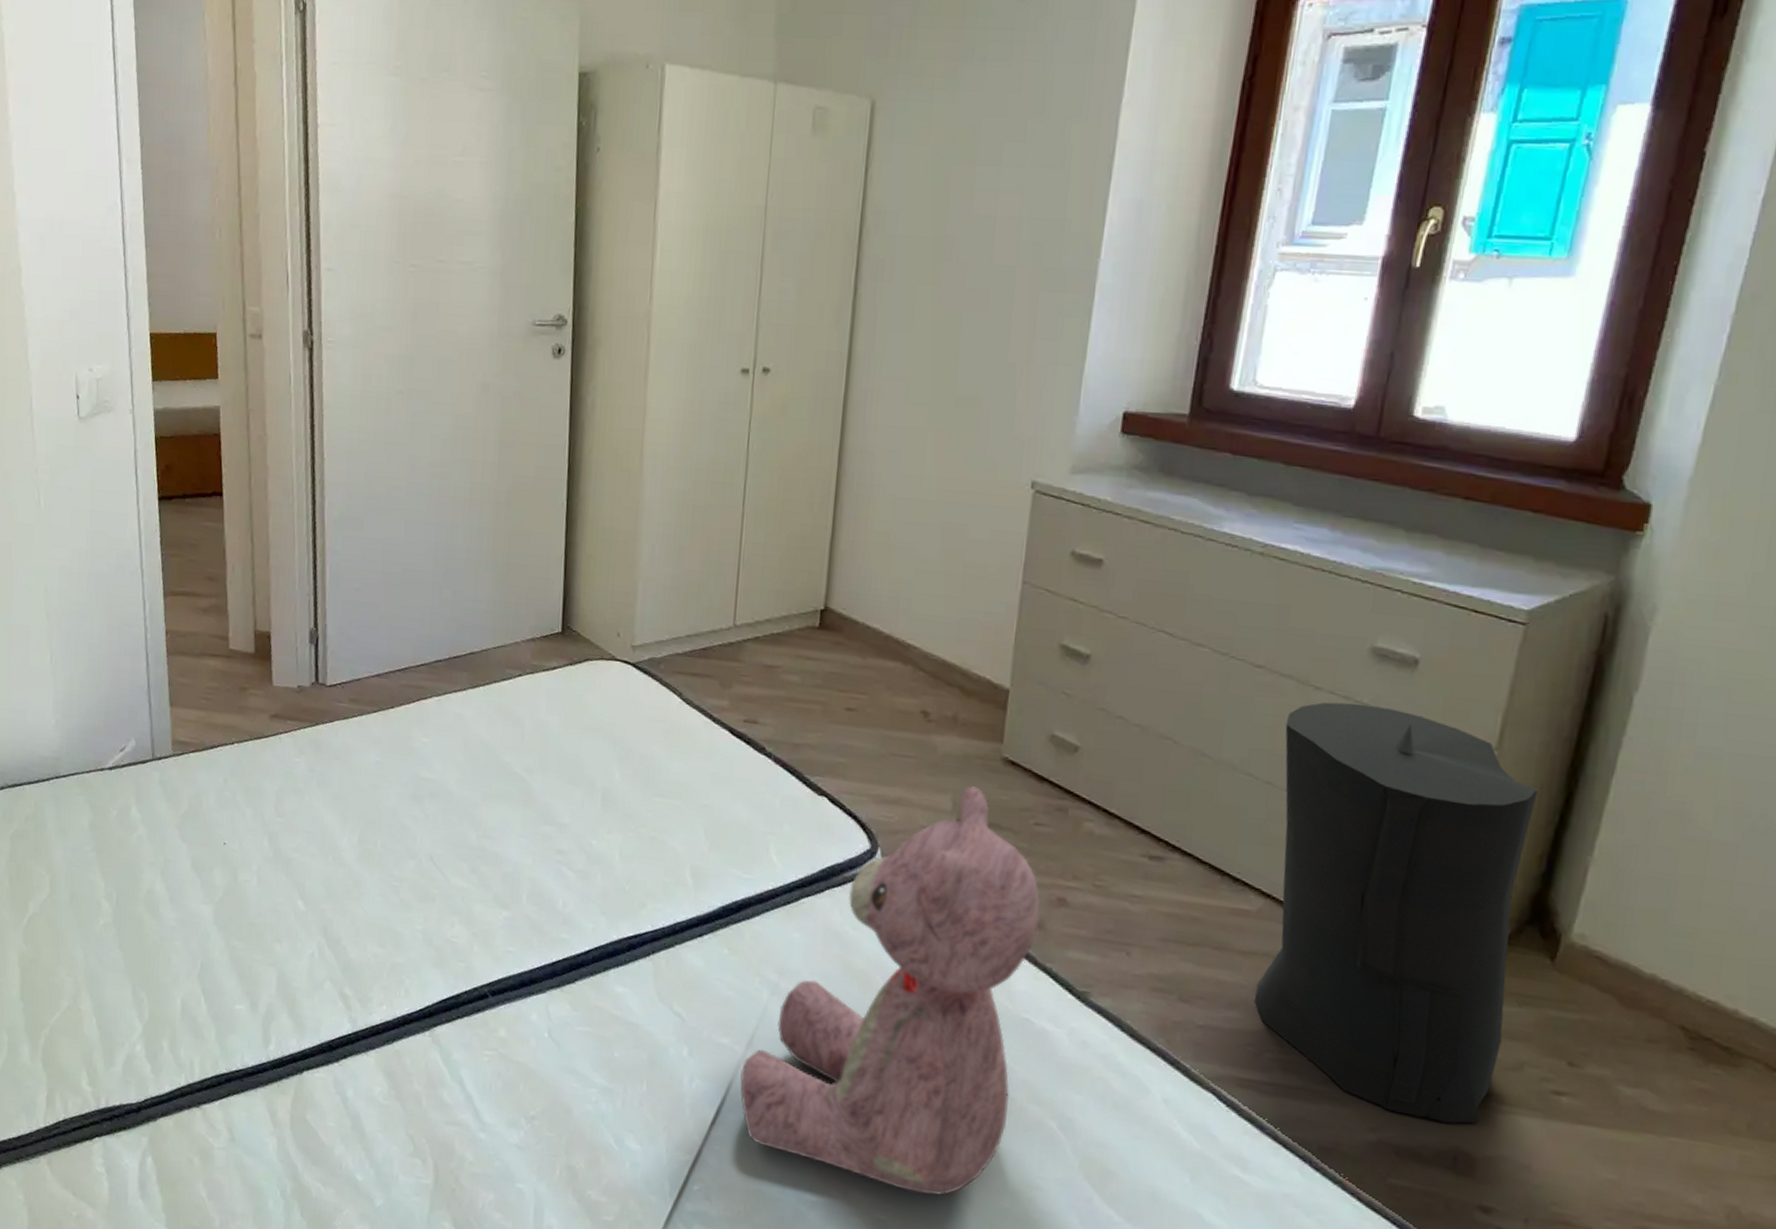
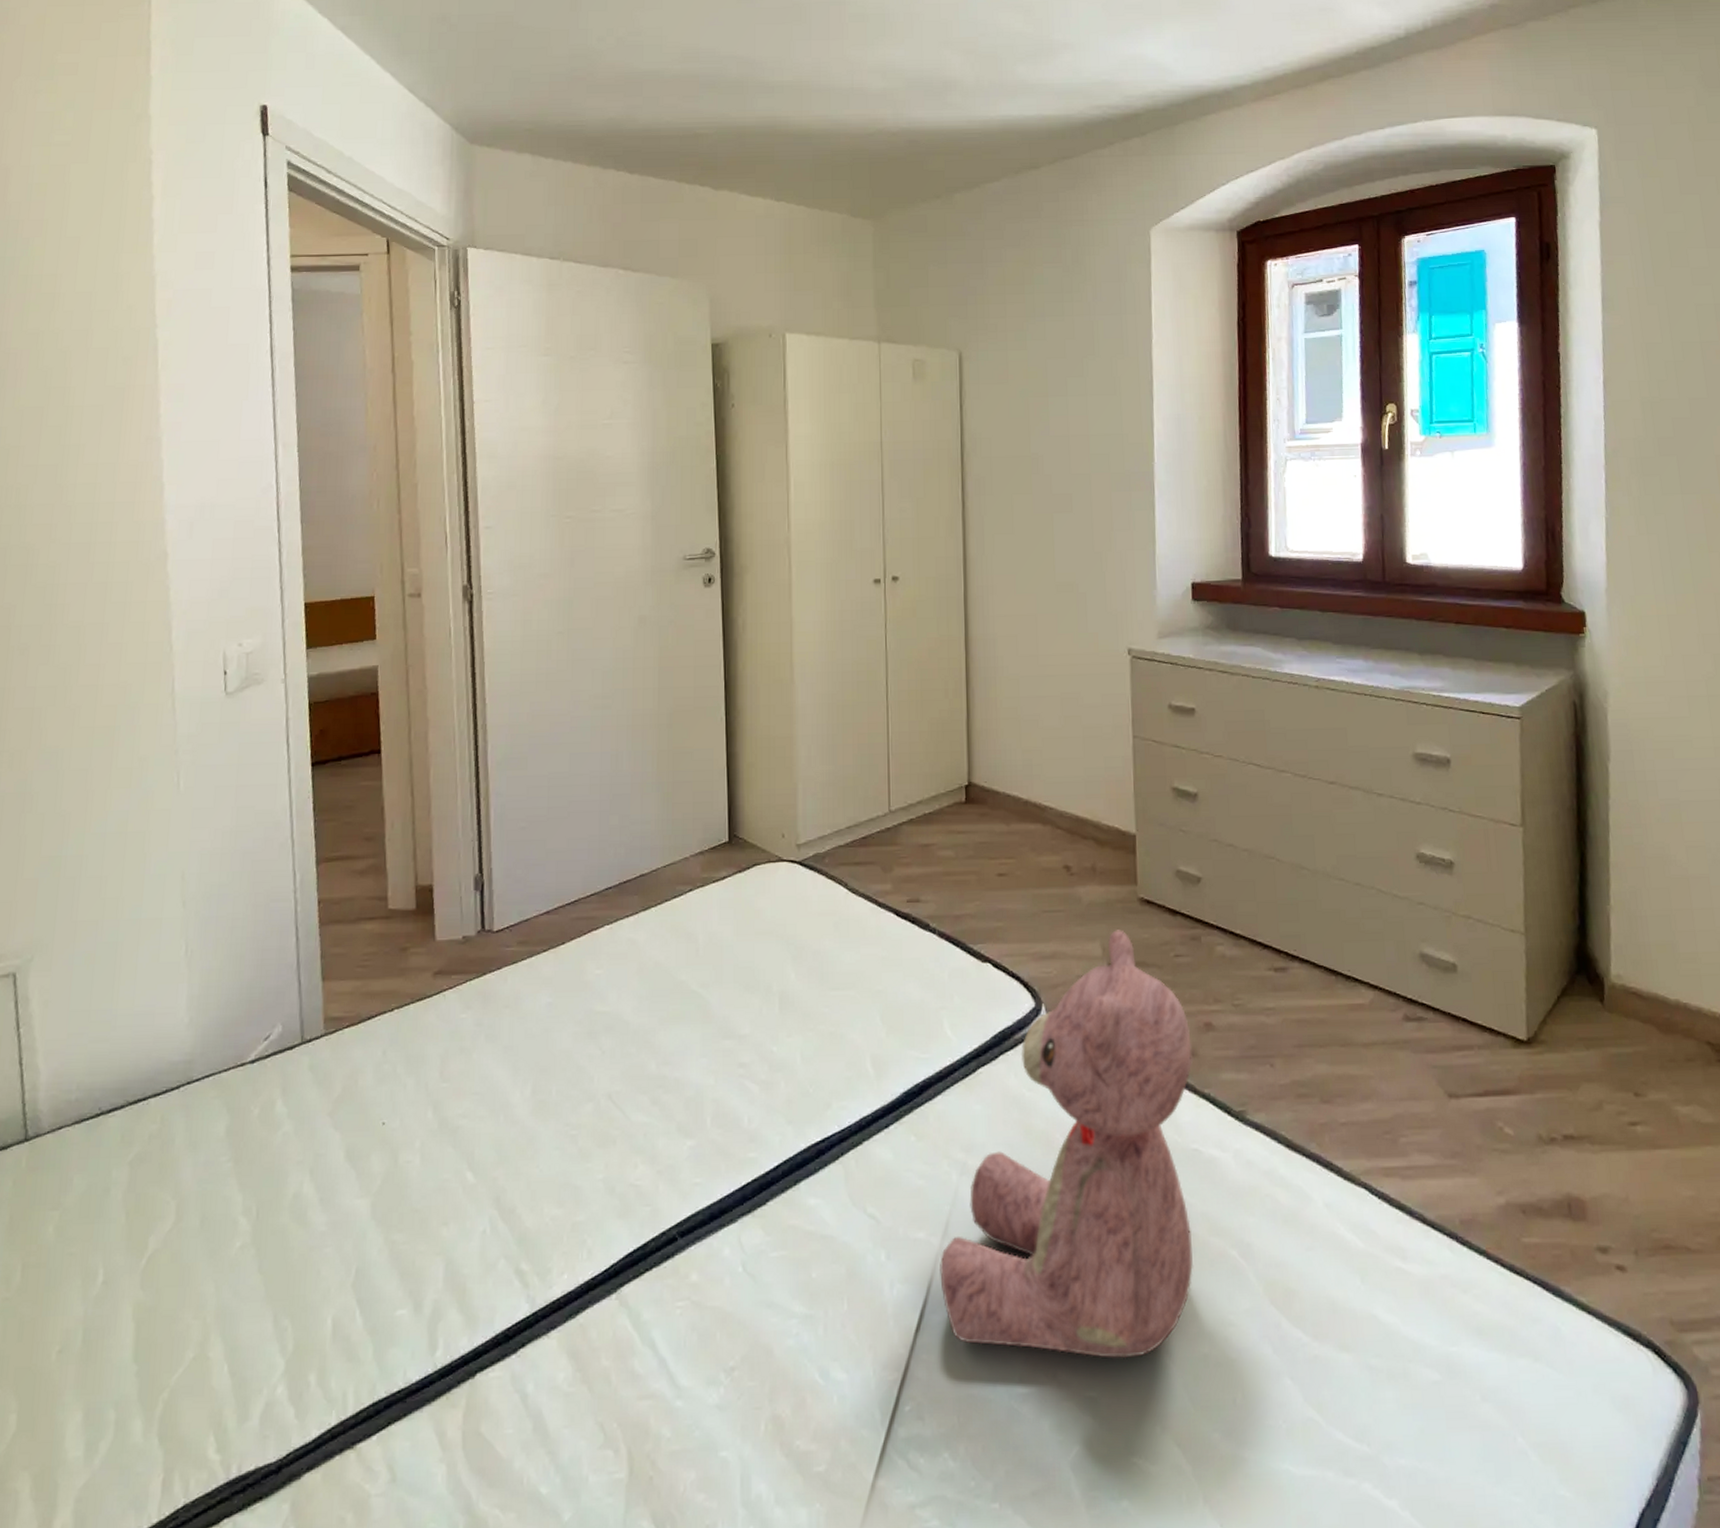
trash can: present [1253,702,1538,1124] -> none [1361,803,1582,1173]

